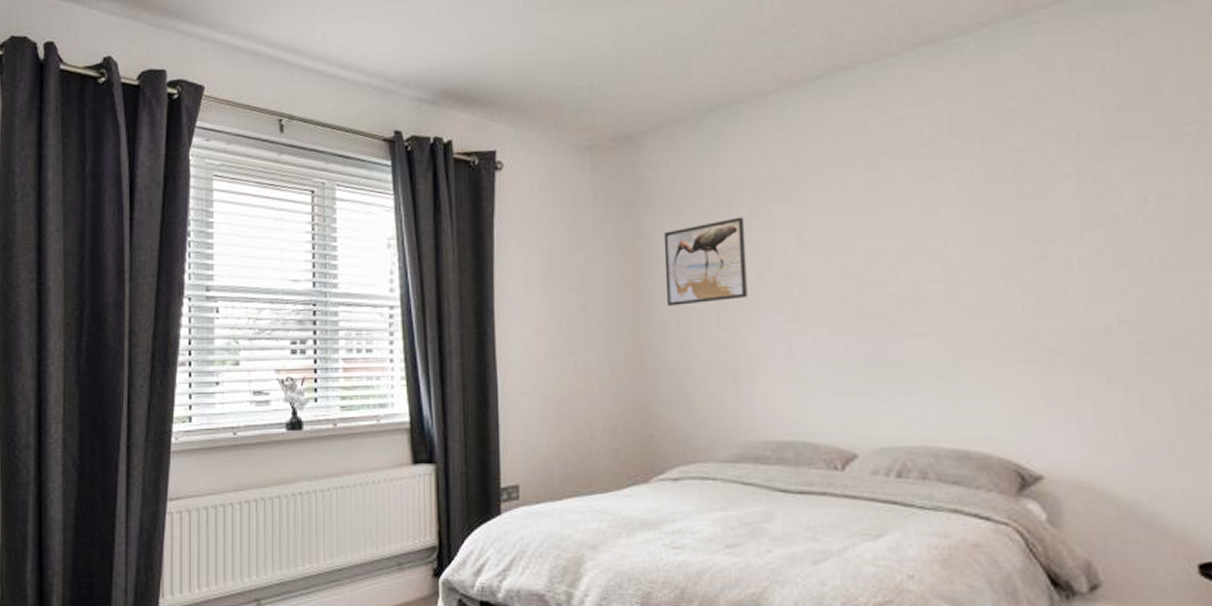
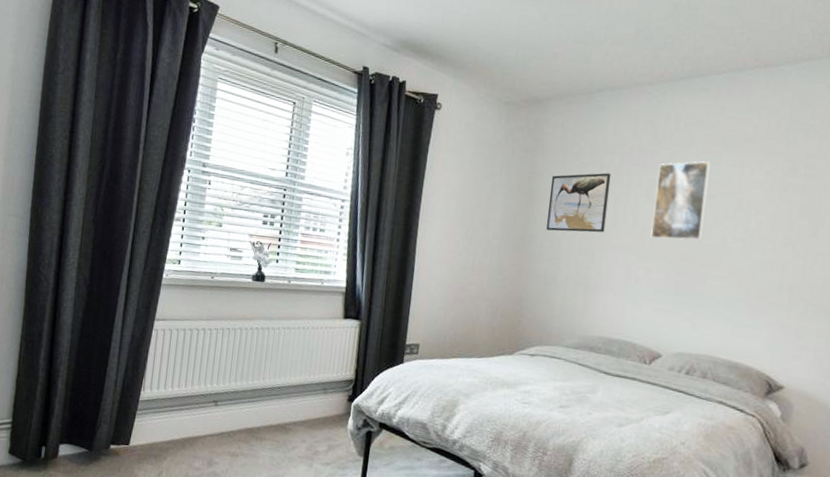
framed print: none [808,179,887,295] -> present [650,161,711,242]

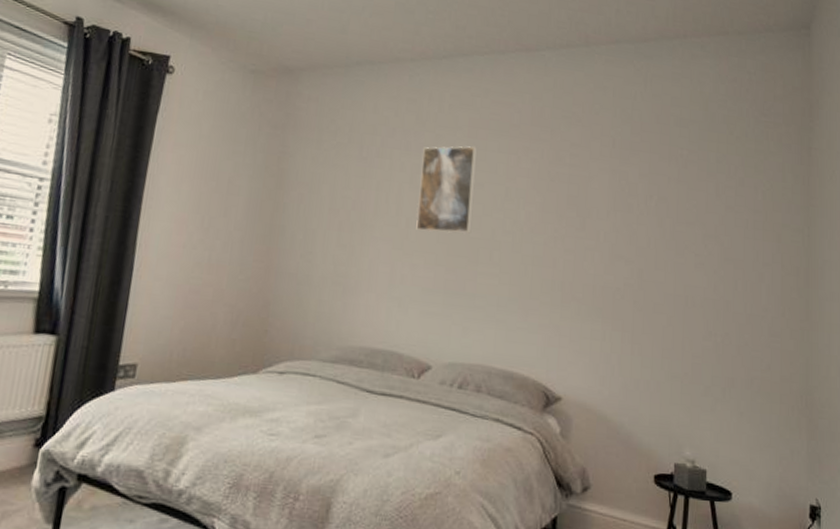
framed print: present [546,172,611,233] -> none [299,155,372,224]

